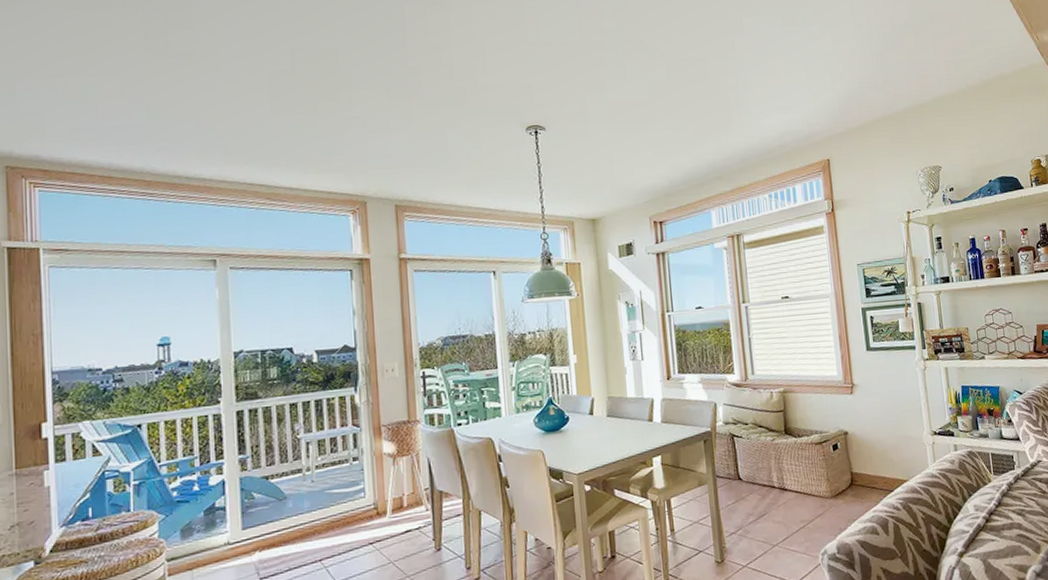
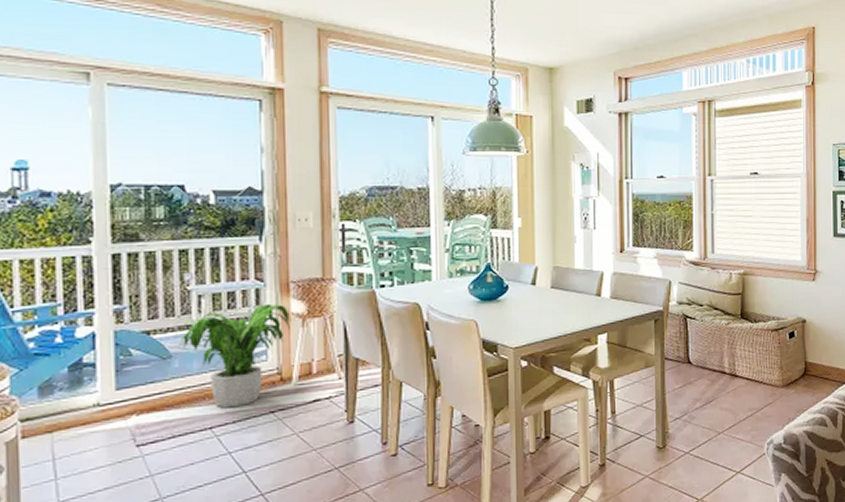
potted plant: none [288,446,384,542] -> present [174,303,292,408]

